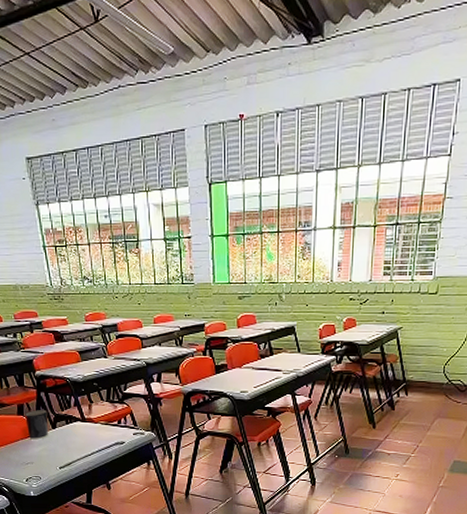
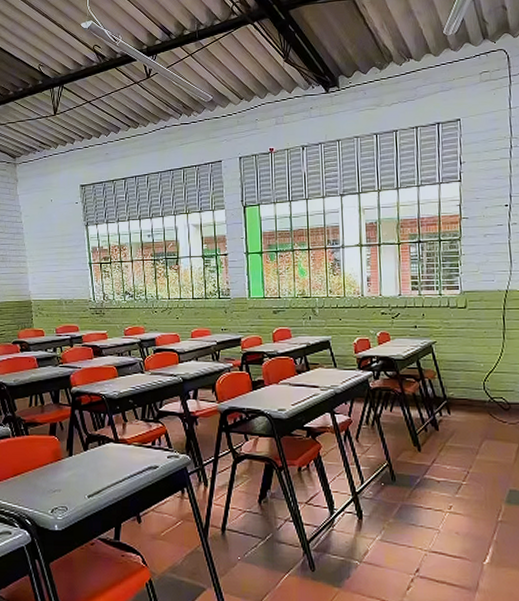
mug: present [25,410,48,440] -> none [57,429,81,464]

